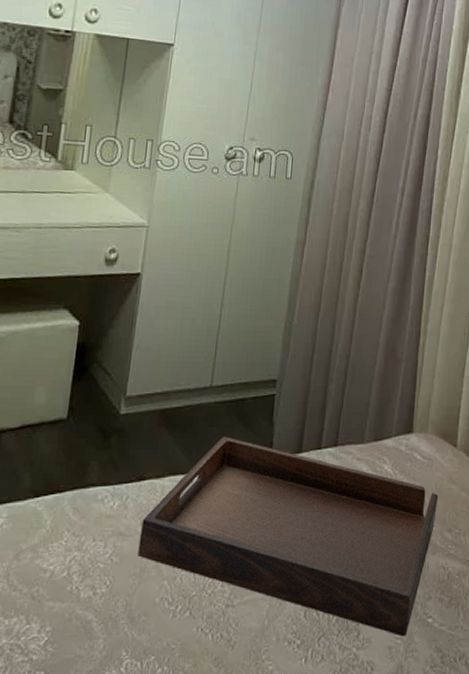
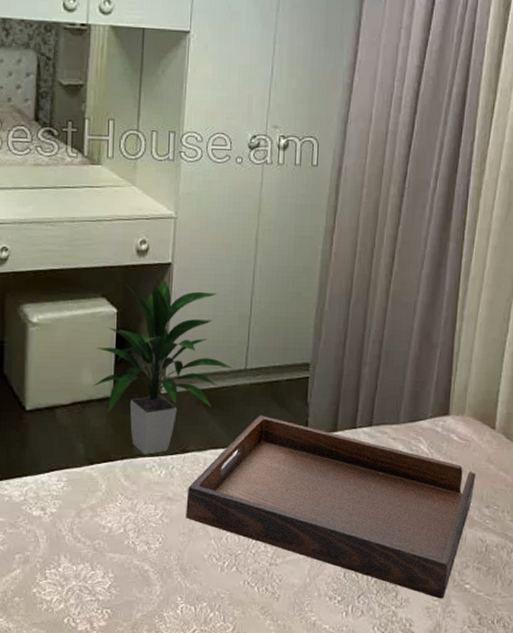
indoor plant: none [47,290,199,484] -> present [94,279,234,455]

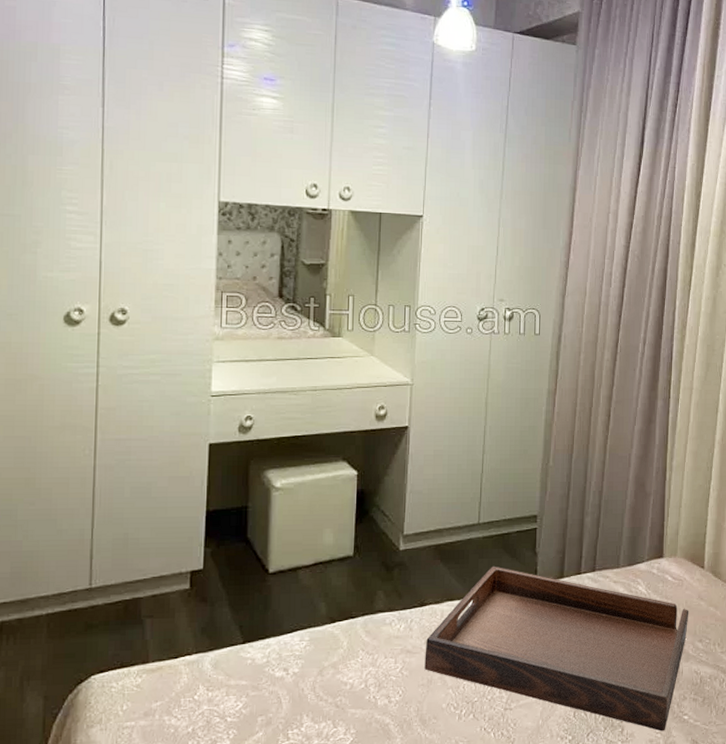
indoor plant: present [94,279,234,455] -> none [335,441,468,610]

